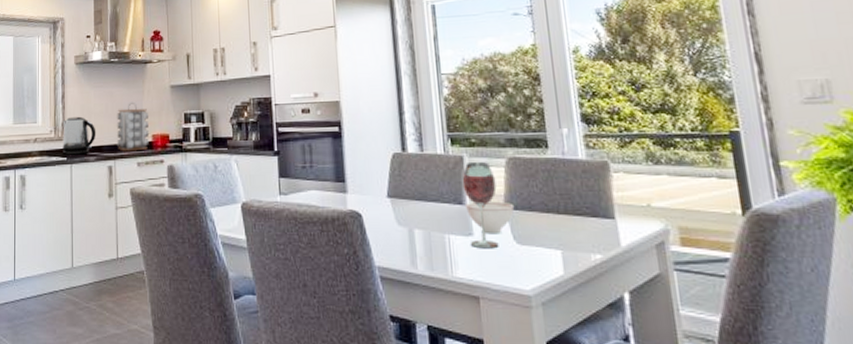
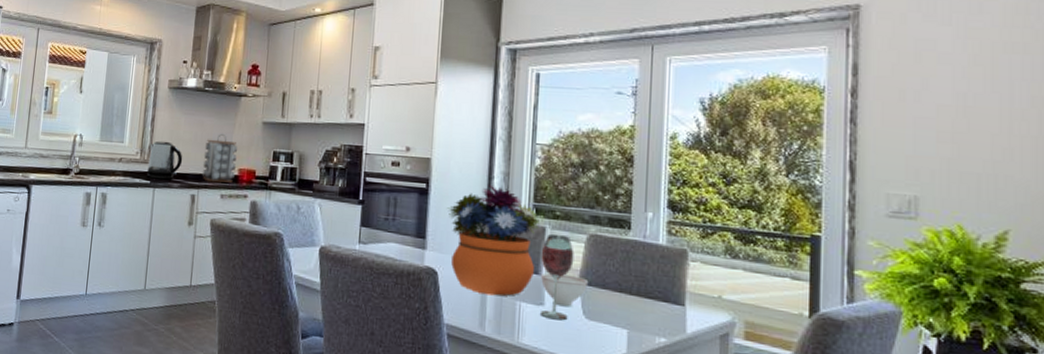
flower arrangement: none [363,120,458,230] -> present [448,184,540,296]

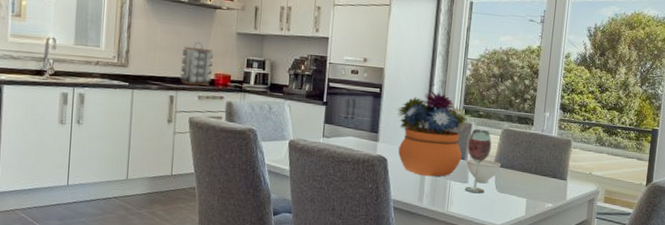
kettle: present [147,141,183,180] -> none [125,46,161,83]

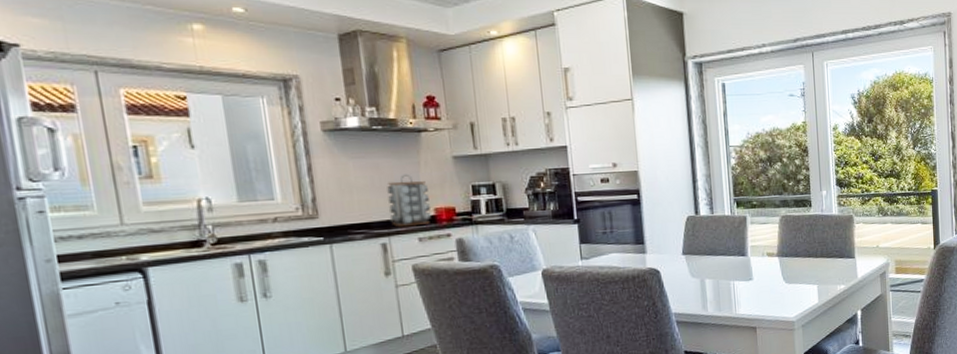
flower arrangement: present [397,90,468,177] -> none [660,187,742,281]
wineglass: present [465,129,492,194] -> none [745,220,772,289]
bowl: present [466,158,501,184] -> none [748,251,785,278]

